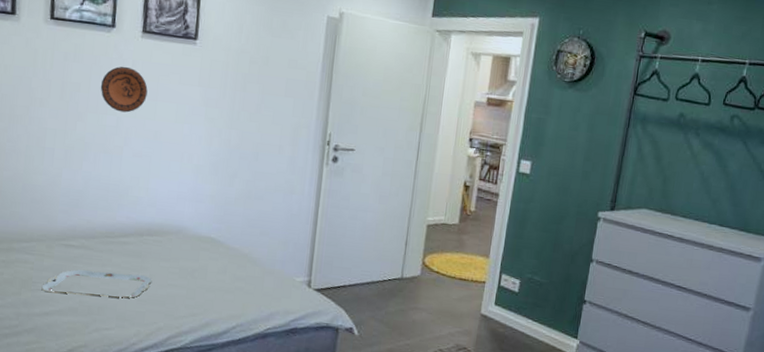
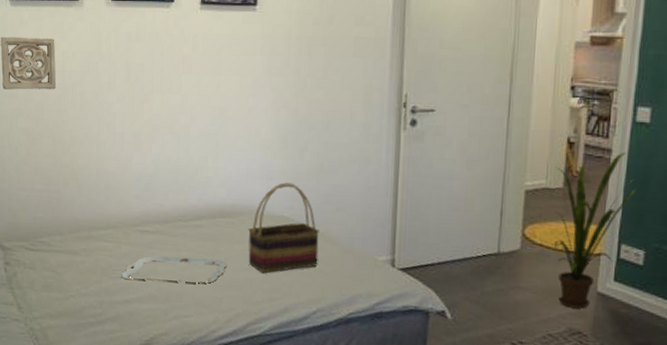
decorative plate: present [100,66,148,113] -> none [163,41,210,90]
woven basket: none [173,206,243,290] -> present [248,182,319,274]
house plant: none [448,196,517,328] -> present [553,152,637,309]

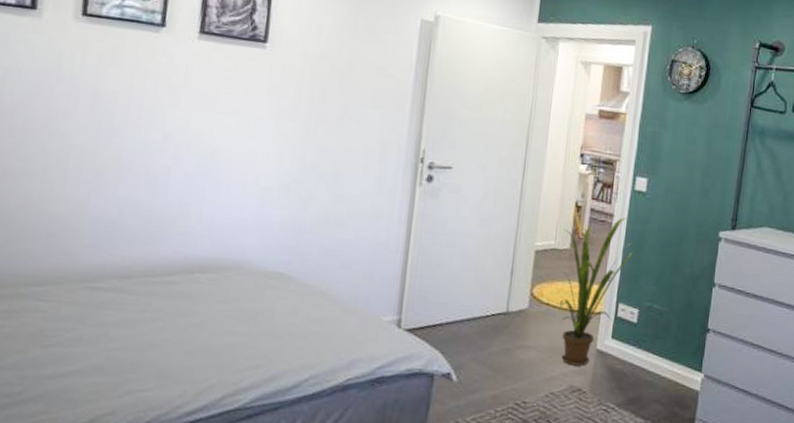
serving tray: present [121,255,227,284] -> none [56,318,204,351]
woven basket: present [248,182,319,274] -> none [230,235,320,337]

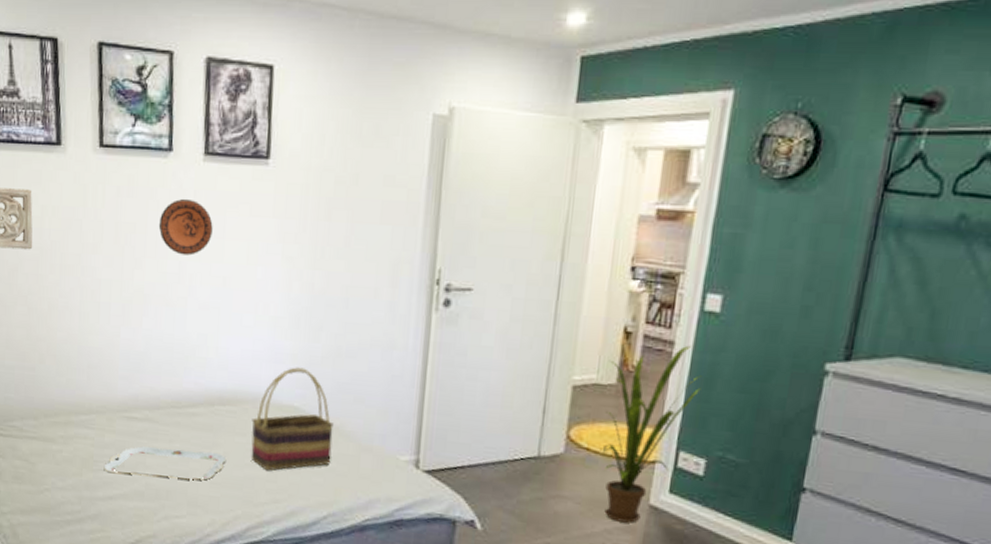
serving tray: none [56,318,204,351] -> present [103,446,227,481]
decorative plate: none [143,71,205,127] -> present [158,198,213,256]
woven basket: none [230,235,320,337] -> present [251,367,334,471]

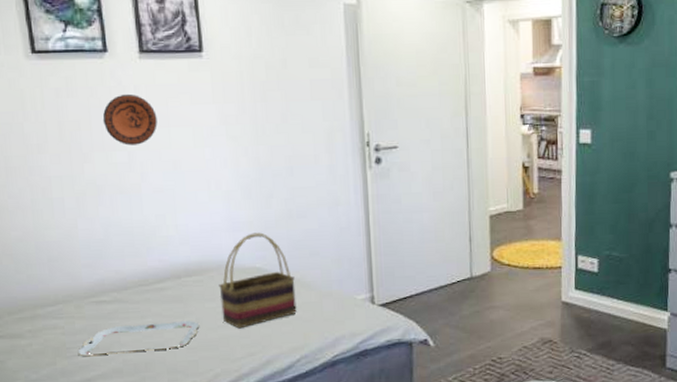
house plant: present [602,345,701,523] -> none [516,171,586,319]

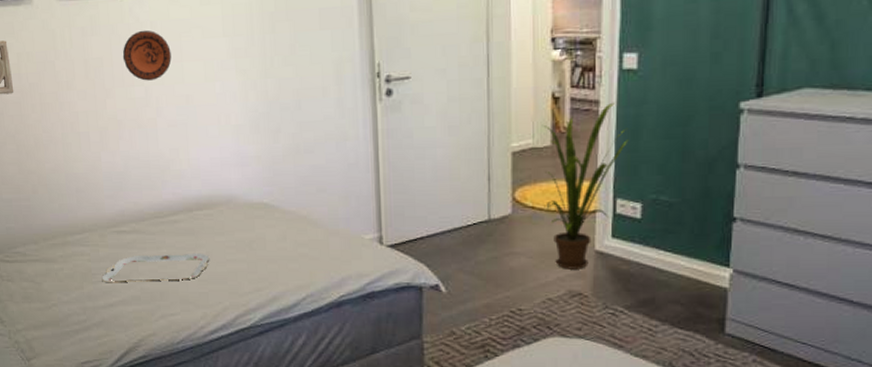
woven basket: present [218,232,297,329] -> none [228,167,303,264]
house plant: none [516,171,586,319] -> present [543,102,629,269]

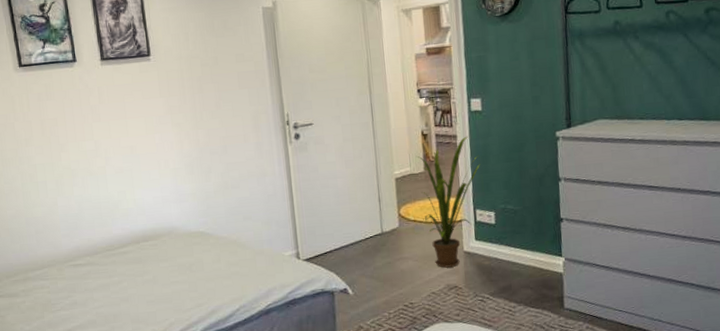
serving tray: present [101,253,210,283] -> none [60,278,156,311]
decorative plate: present [122,30,172,81] -> none [74,94,117,136]

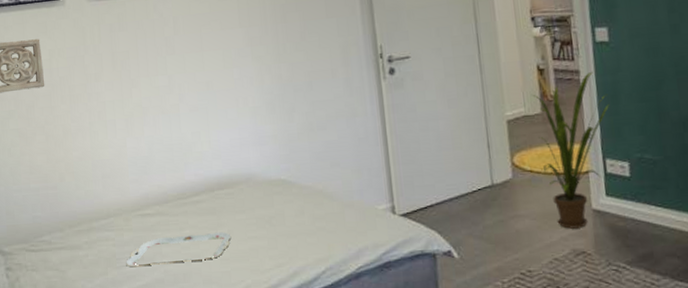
serving tray: none [60,278,156,311] -> present [126,232,232,267]

